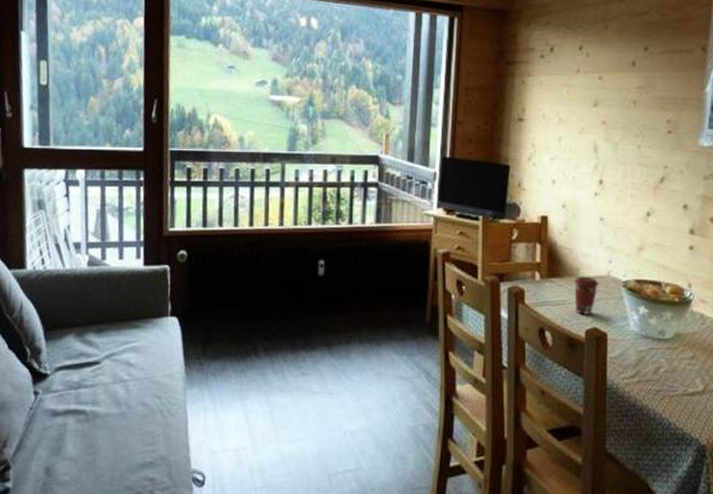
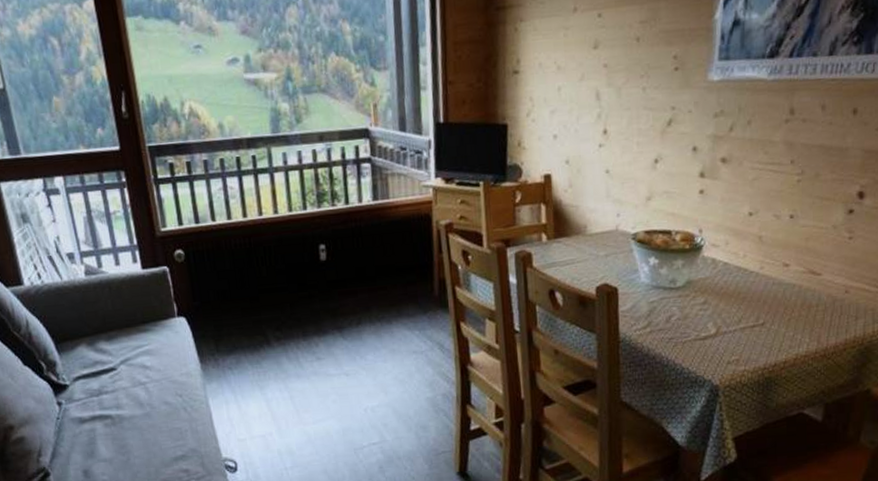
coffee cup: present [573,276,599,316] -> none [581,232,608,273]

